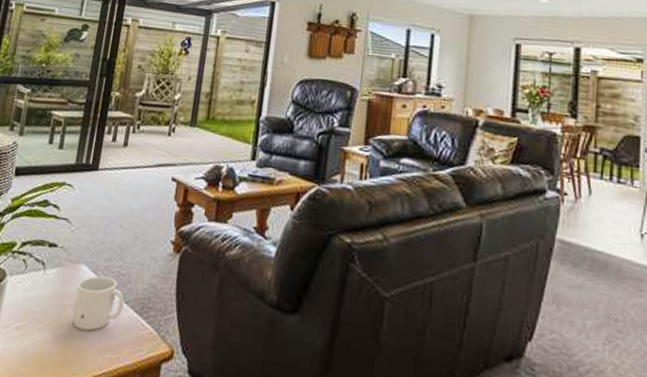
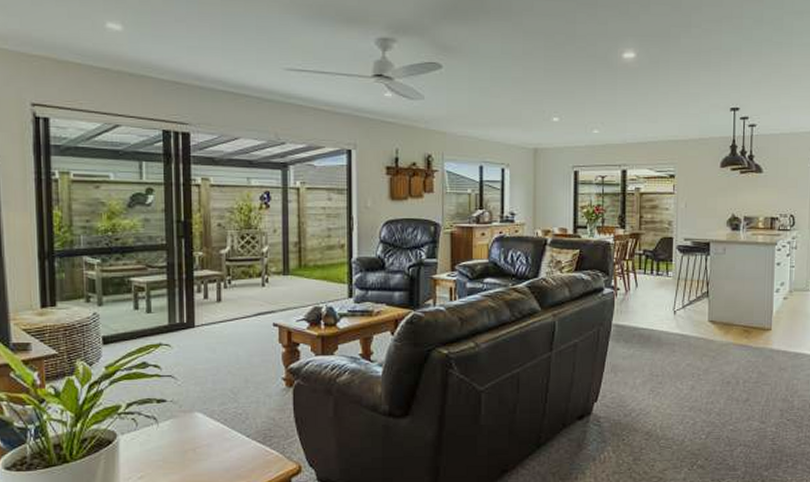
mug: present [72,275,125,331] -> none [194,418,246,466]

